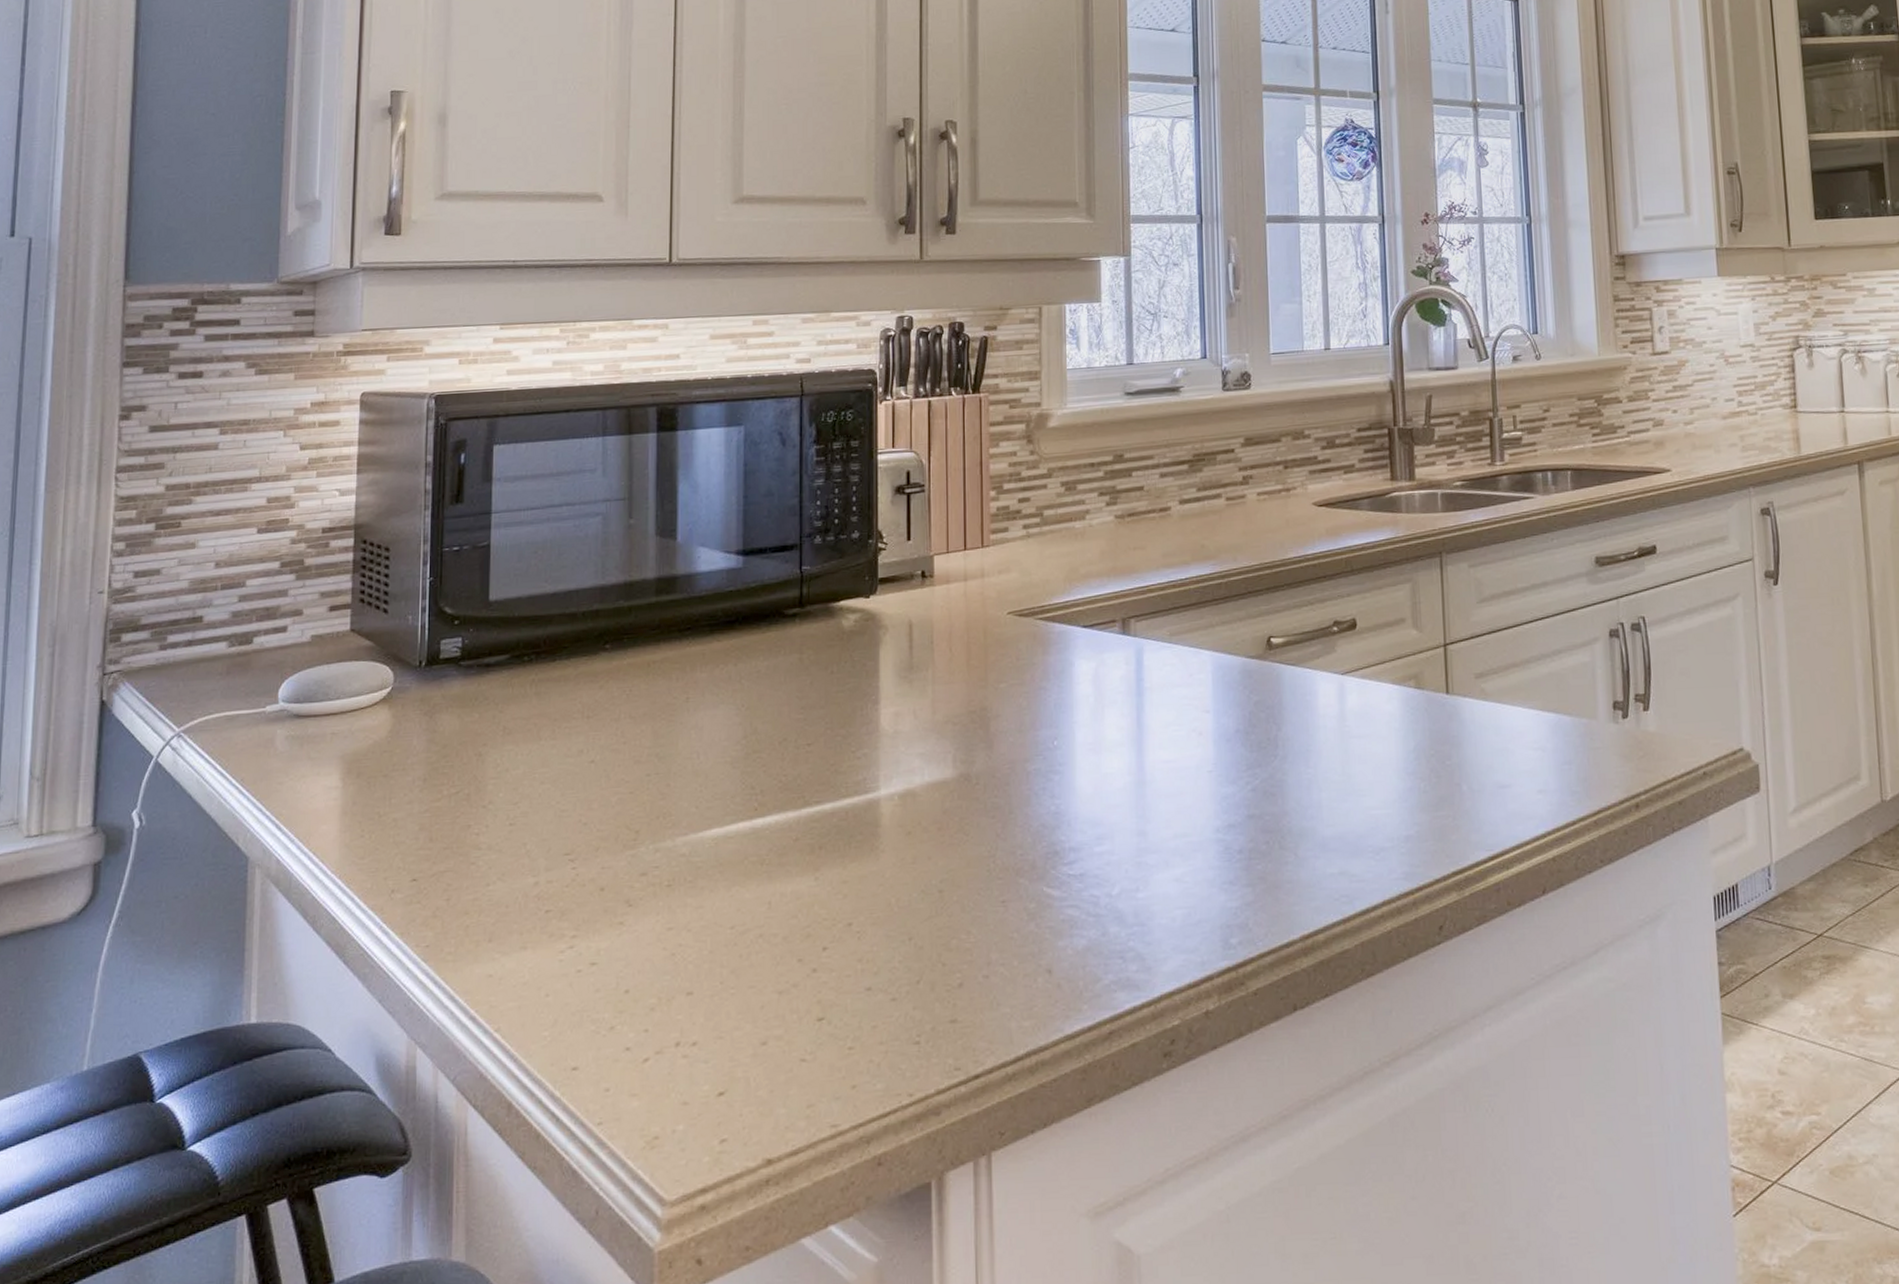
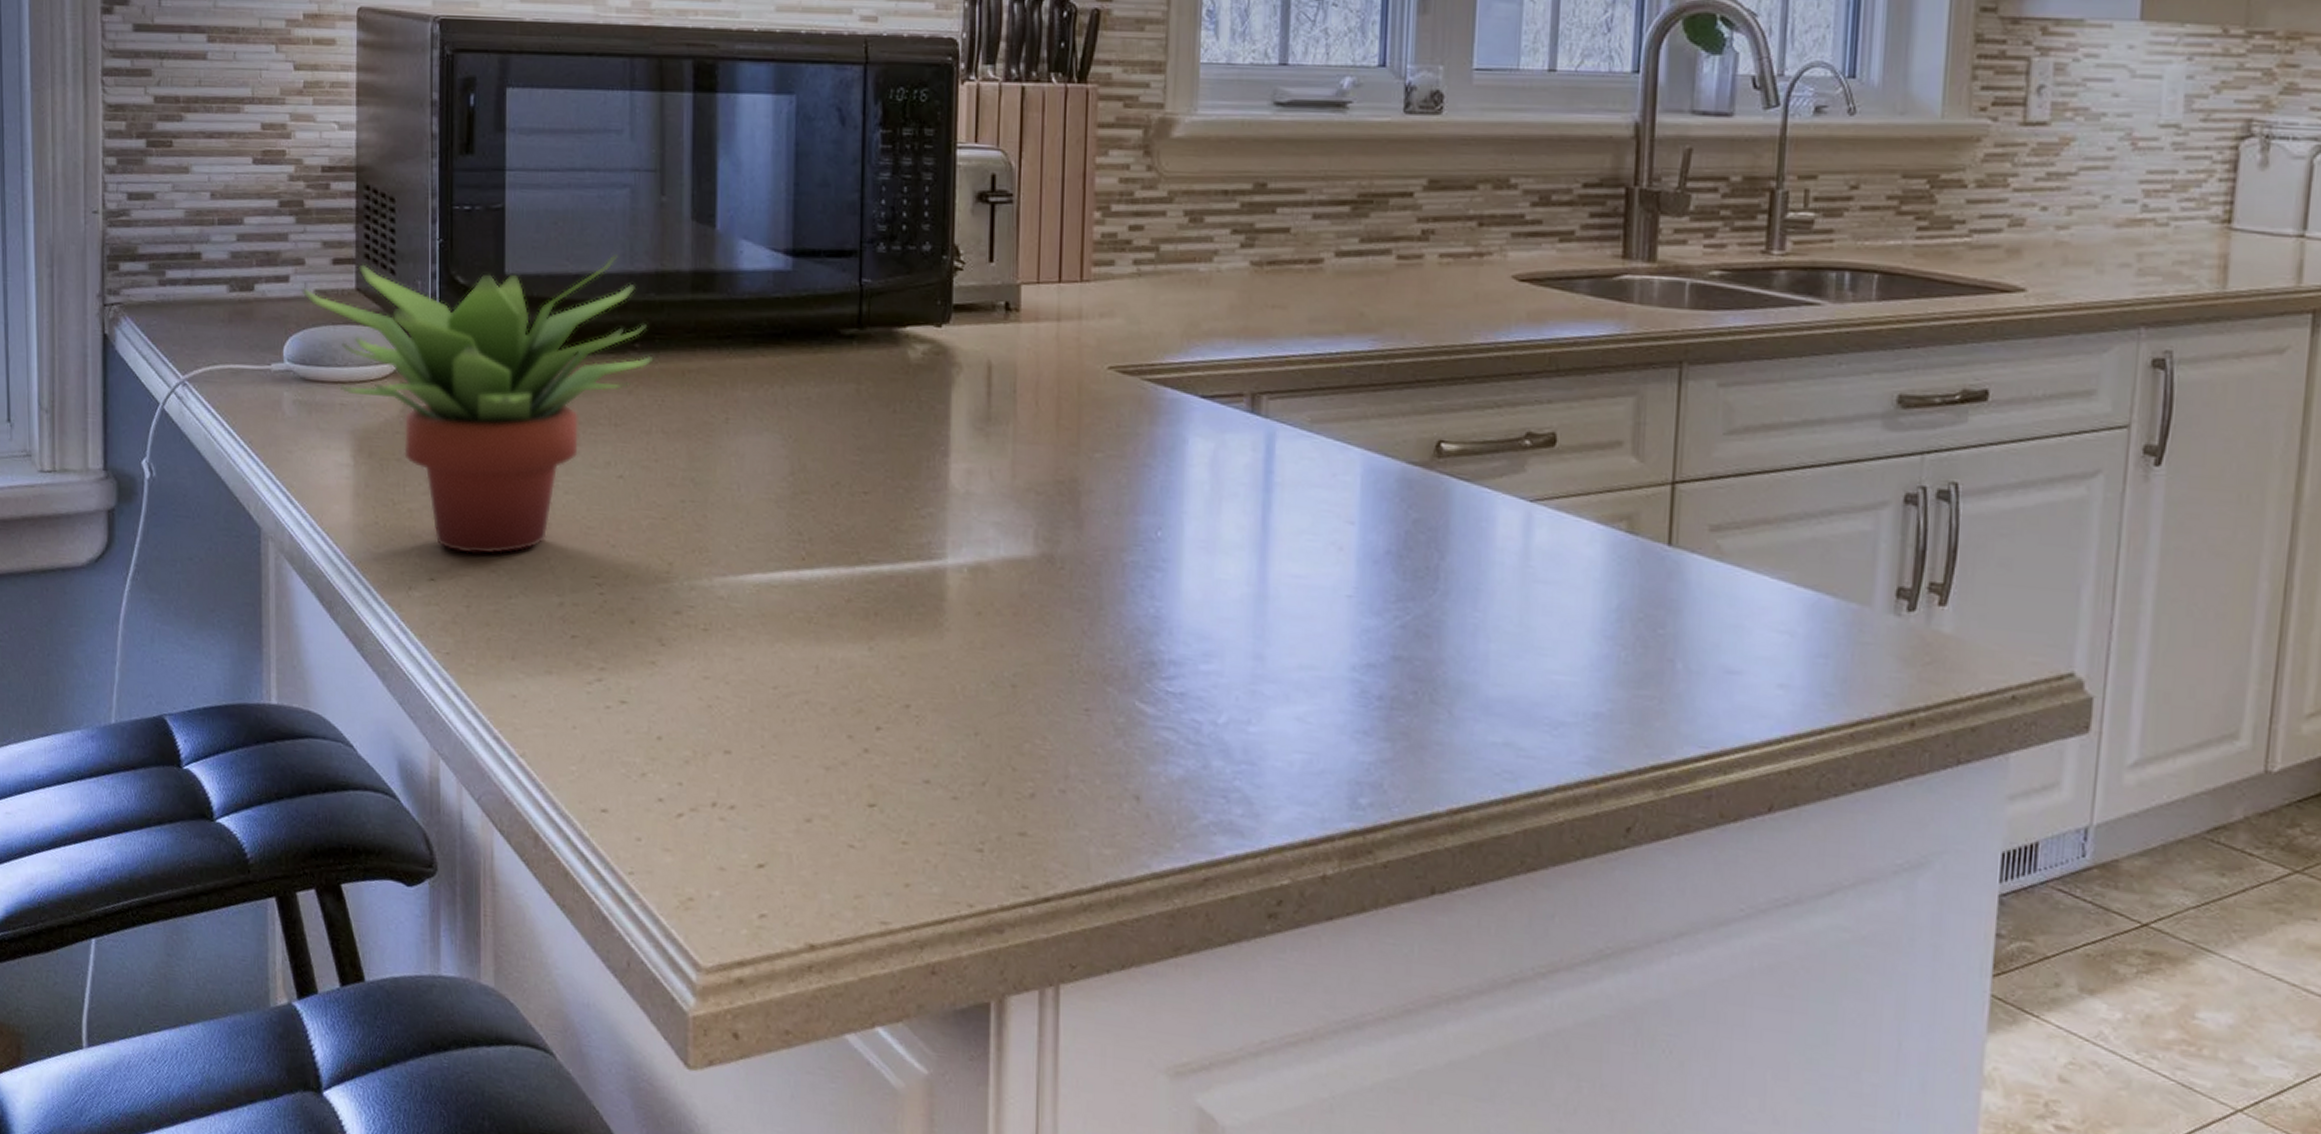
succulent plant: none [298,572,623,851] -> present [302,254,654,554]

